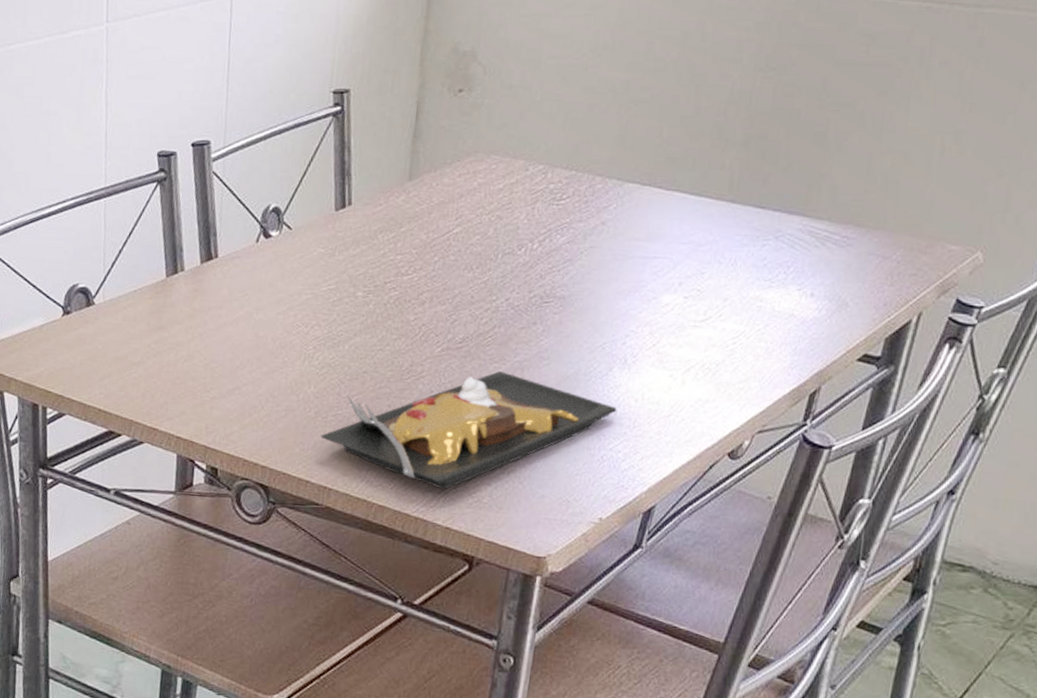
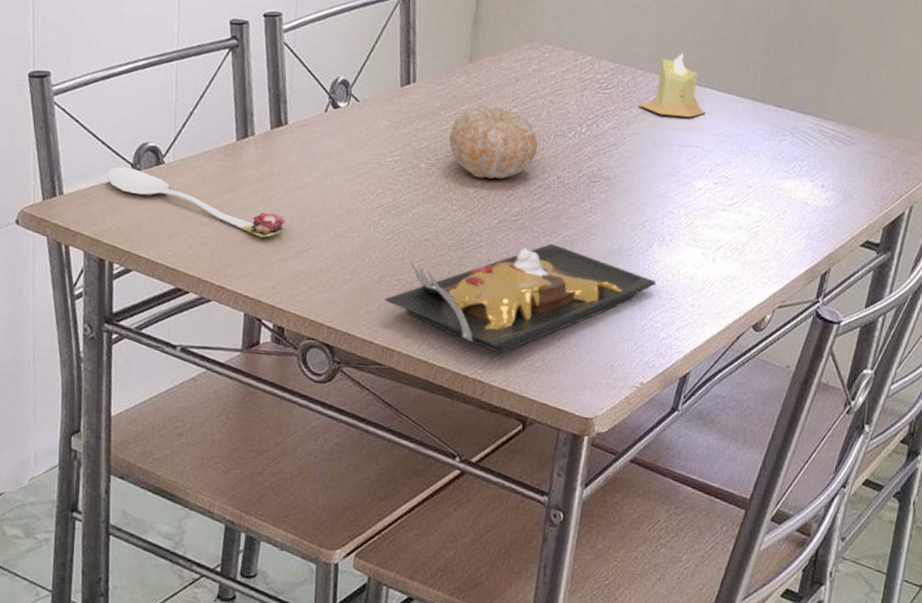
spoon: none [37,309,218,377] -> present [105,166,286,238]
fruit: none [387,226,484,304] -> present [449,105,538,179]
candle: none [597,155,674,226] -> present [639,54,706,117]

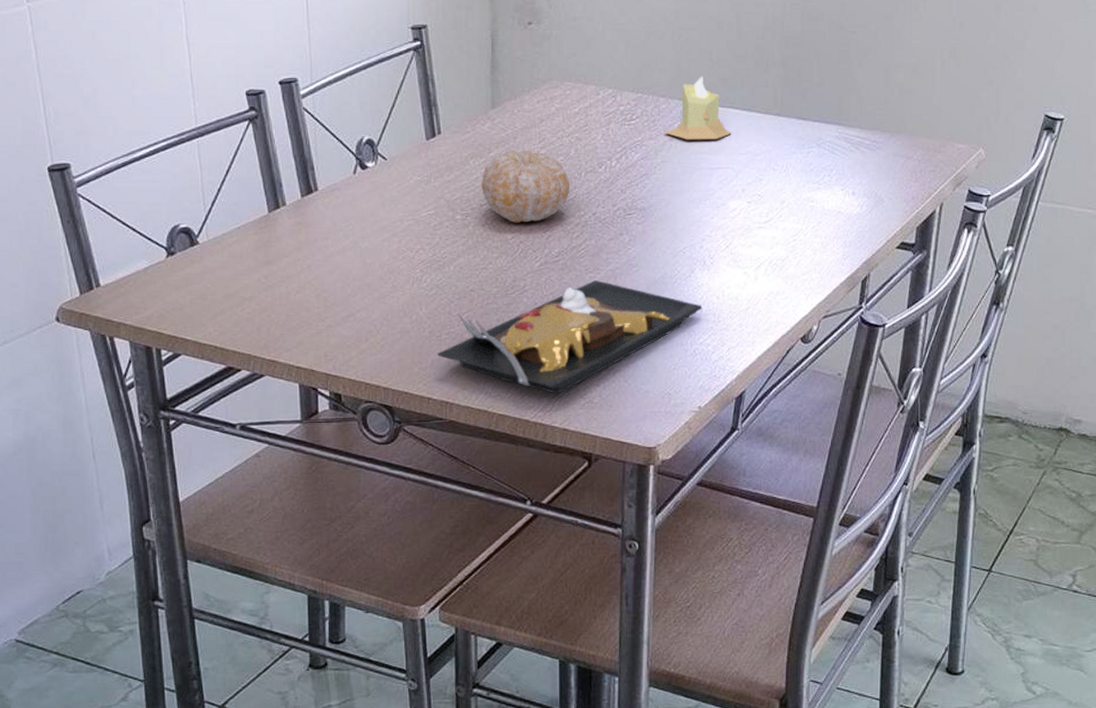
spoon: present [105,166,286,238] -> none [141,251,329,308]

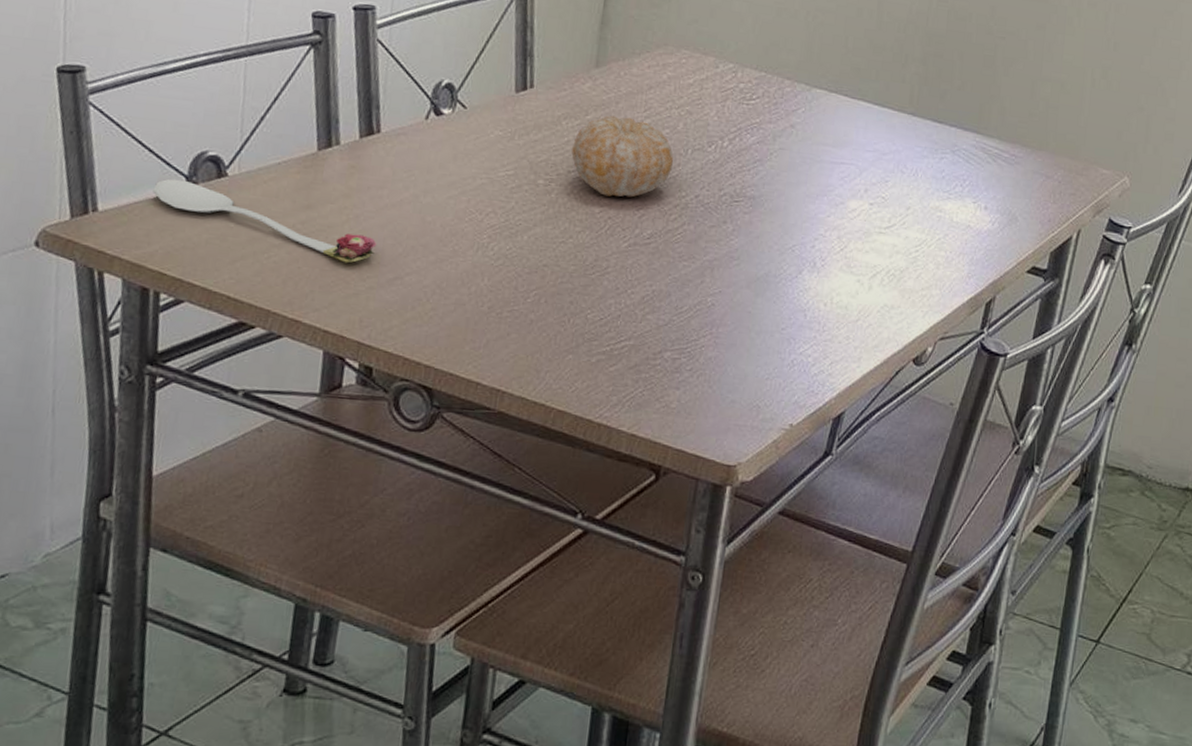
spoon: none [141,251,329,308] -> present [152,178,377,263]
plate: present [437,280,702,394] -> none [494,270,807,394]
candle: present [665,77,732,140] -> none [786,63,860,132]

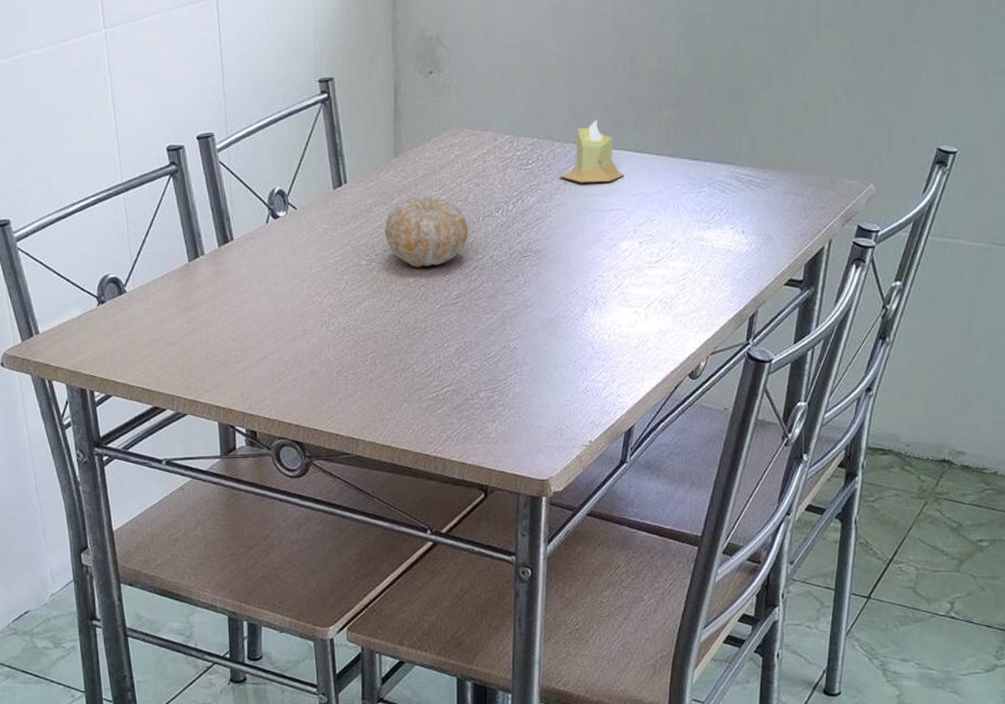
spoon: present [152,178,377,263] -> none [75,300,245,351]
candle: none [786,63,860,132] -> present [560,120,624,183]

